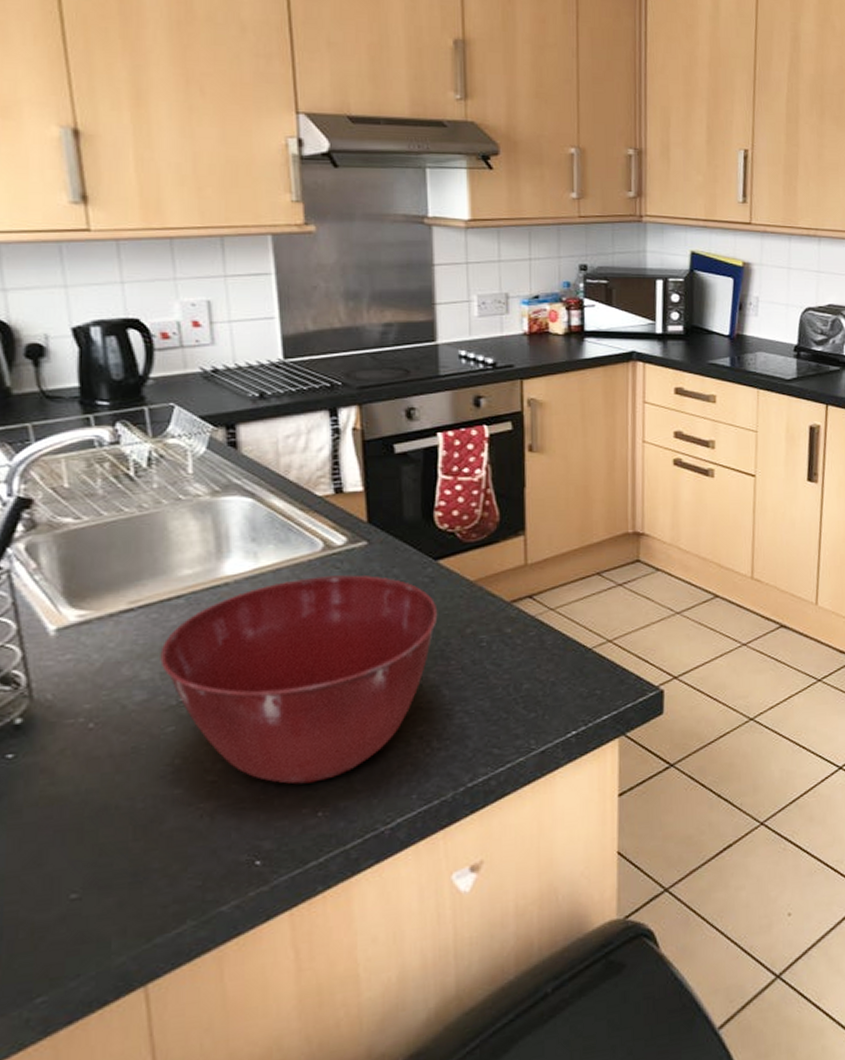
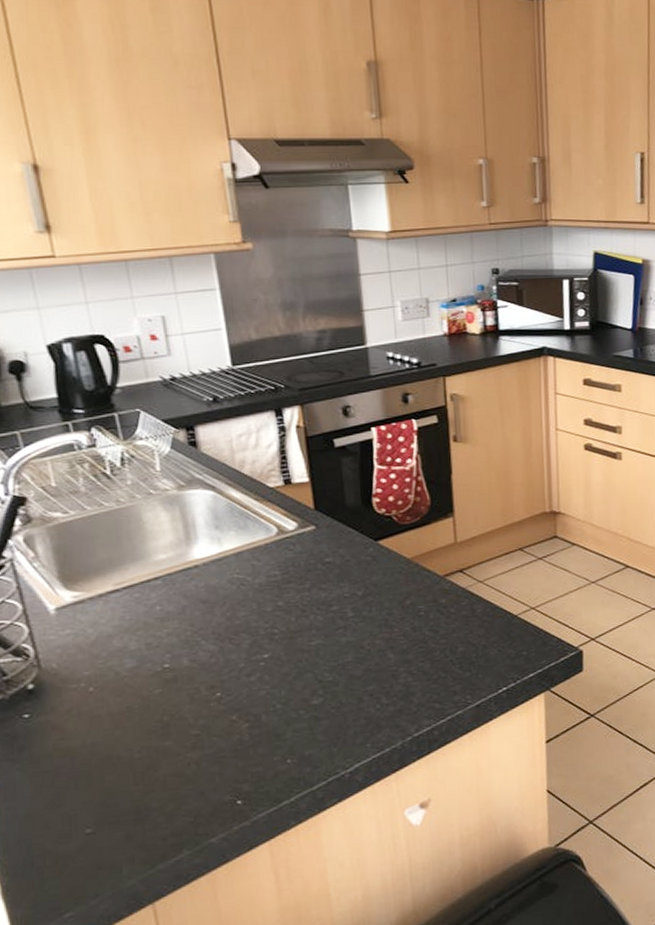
mixing bowl: present [160,575,438,785] -> none [144,555,381,736]

